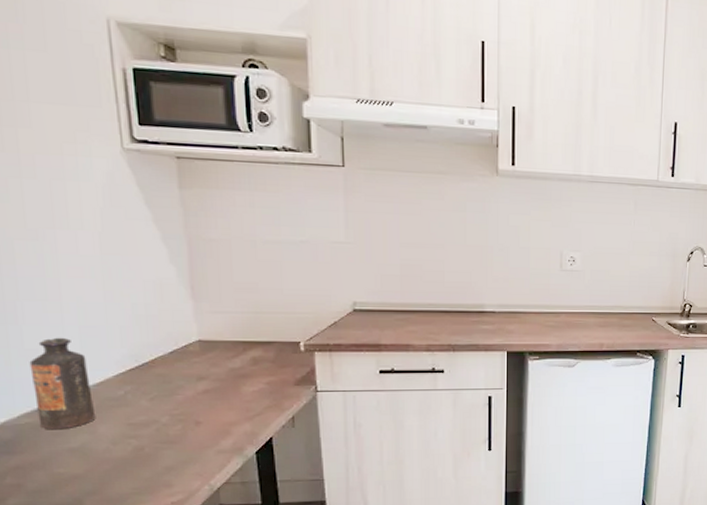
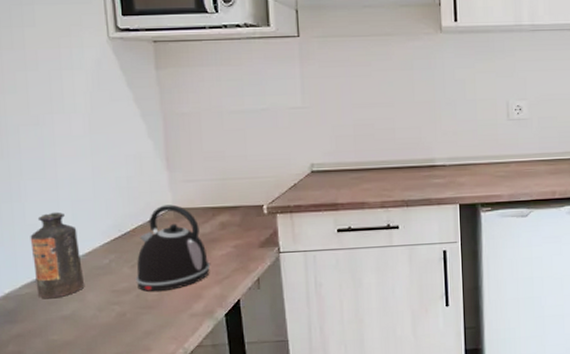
kettle: none [155,336,240,427] -> present [135,204,210,292]

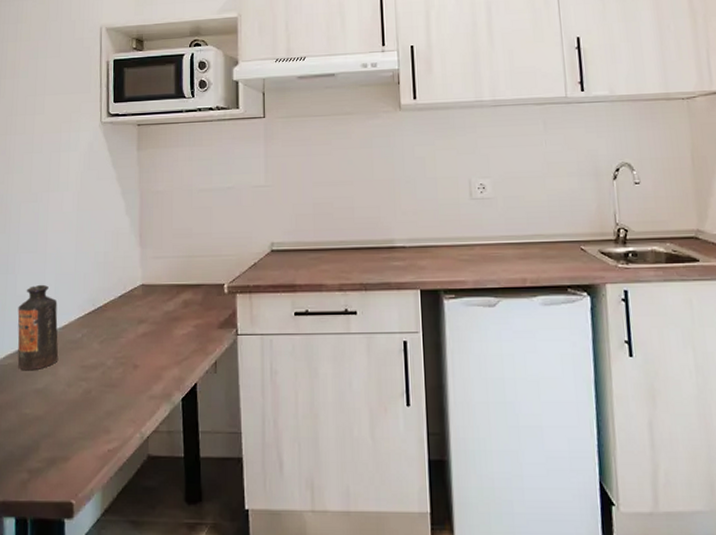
kettle: present [135,204,210,292] -> none [103,280,171,370]

